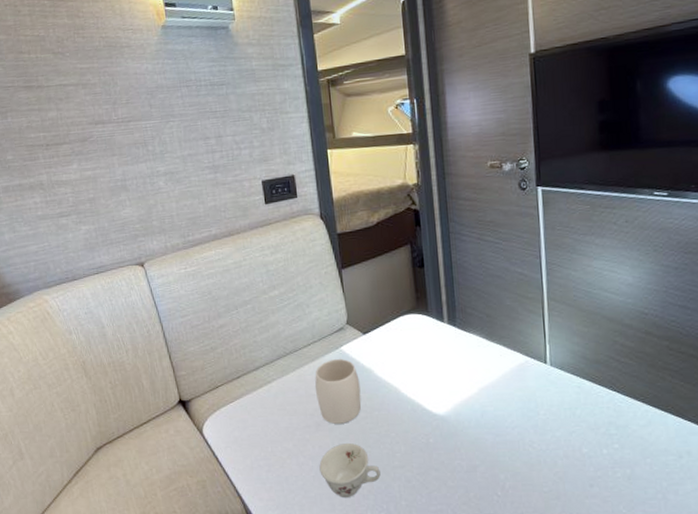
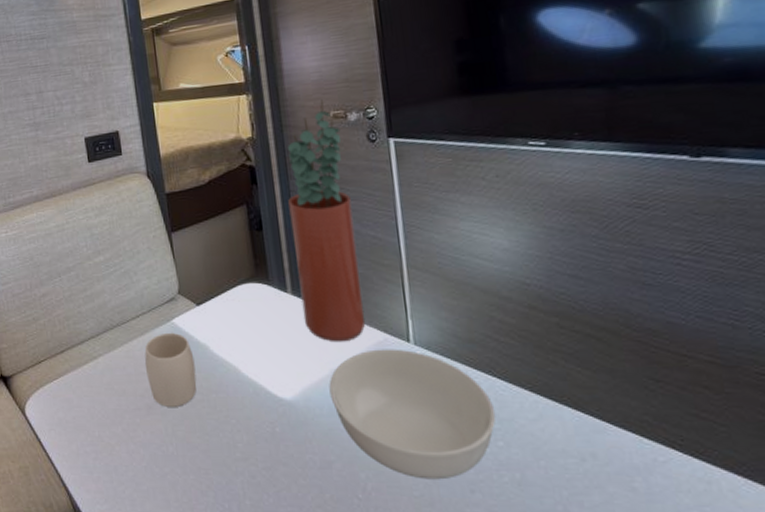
teacup: present [319,443,381,499] -> none [151,430,221,494]
vase: none [448,151,511,365] -> present [288,99,366,342]
bowl: none [477,369,614,478] -> present [329,349,496,480]

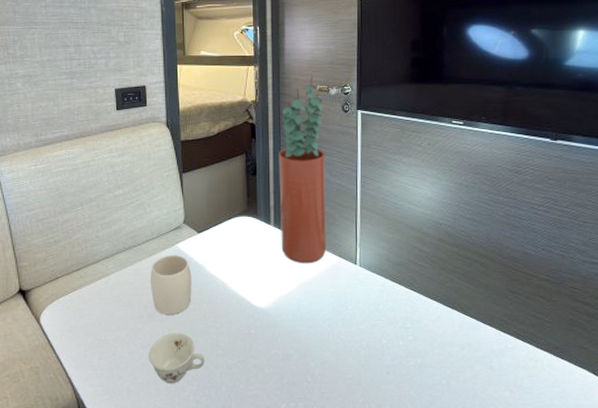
teacup: none [151,430,221,494] -> present [149,333,205,384]
bowl: present [329,349,496,480] -> none [295,269,410,366]

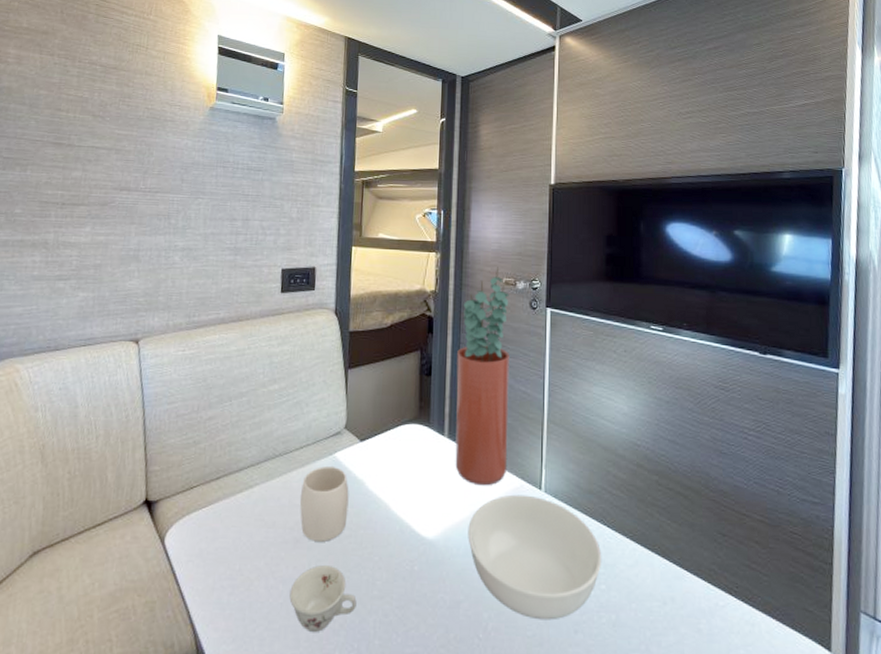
bowl: none [295,269,410,366] -> present [468,494,602,621]

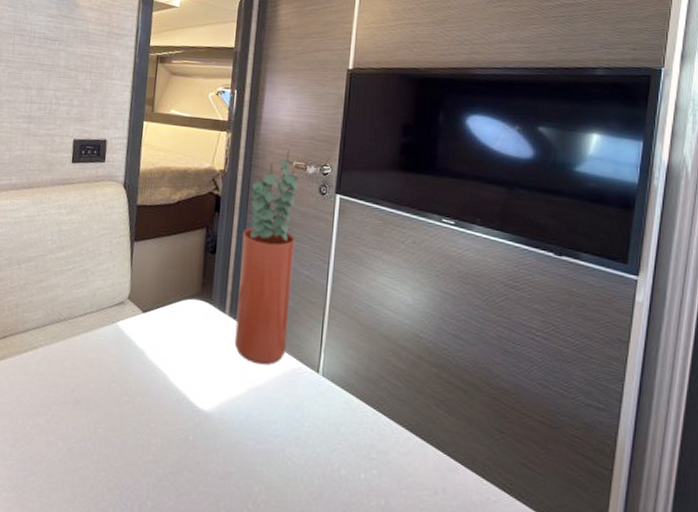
teacup: present [289,565,357,633] -> none [68,427,132,490]
mug: present [300,465,349,542] -> none [81,333,130,405]
bowl: present [468,494,602,621] -> none [243,375,376,499]

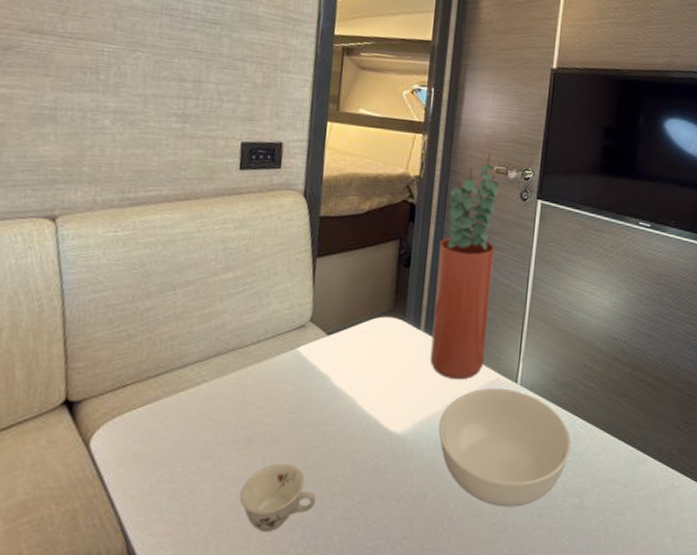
teacup: none [68,427,132,490] -> present [239,464,316,533]
bowl: none [243,375,376,499] -> present [438,388,572,507]

